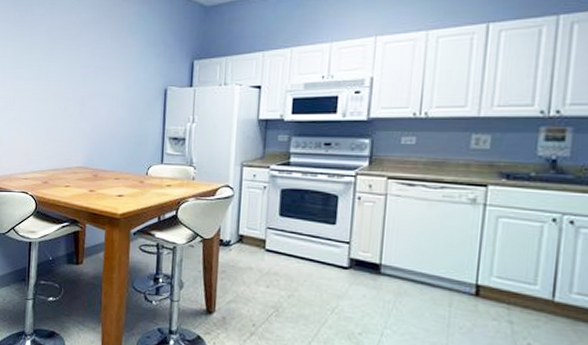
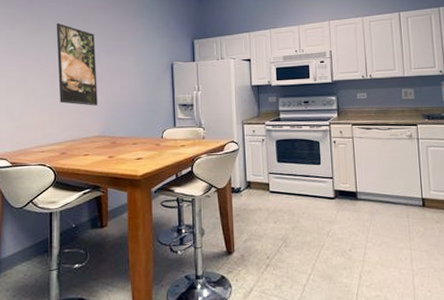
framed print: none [45,39,85,134] -> present [56,22,97,106]

